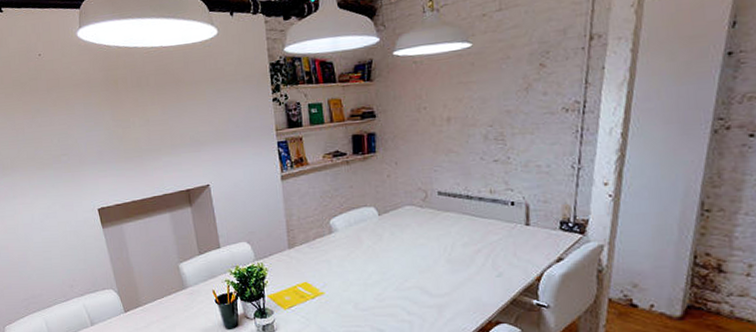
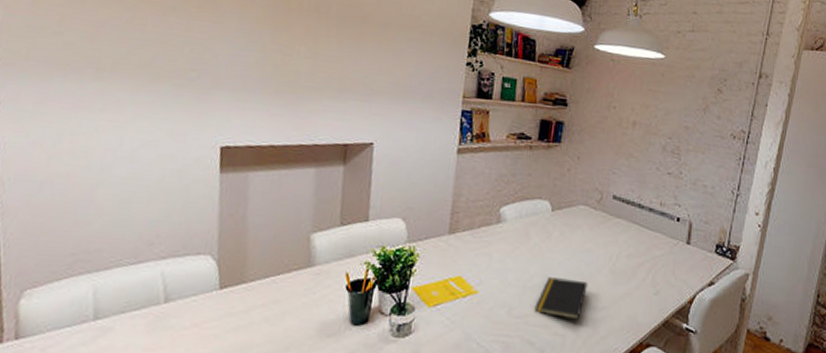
notepad: none [378,272,427,307] -> present [534,277,588,320]

